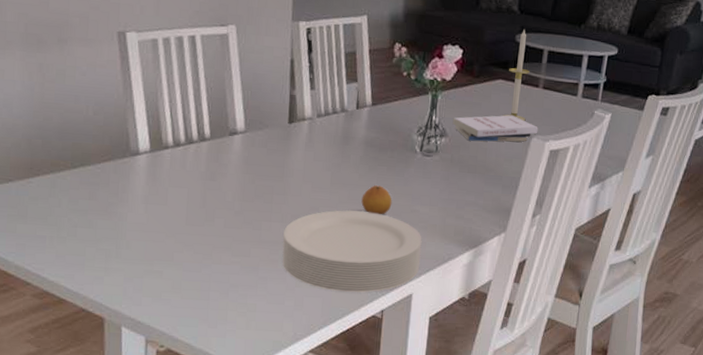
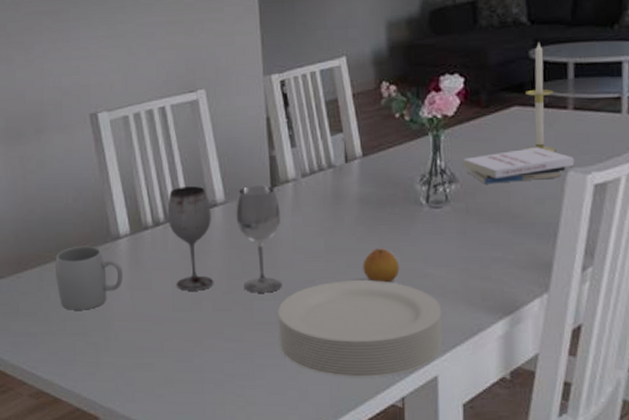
mug: none [69,157,140,219] -> present [56,245,124,310]
wineglass: none [188,113,295,216] -> present [167,185,282,293]

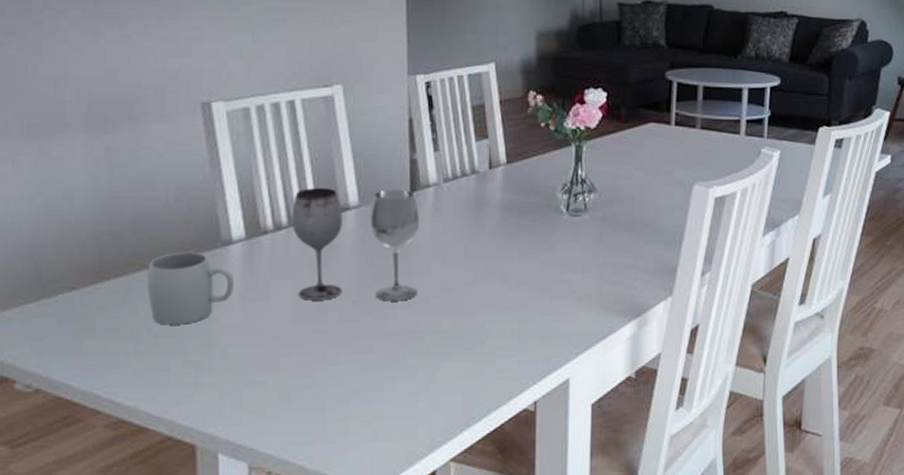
plate: present [278,280,443,378] -> none [411,287,576,385]
fruit: present [363,248,400,283] -> none [502,255,538,289]
books: present [462,147,575,184] -> none [601,162,700,195]
candle: present [525,43,556,152] -> none [658,65,685,167]

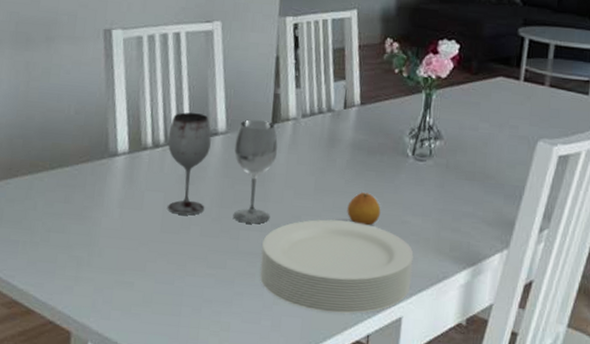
mug: present [147,251,235,325] -> none [46,158,116,223]
plate: none [411,287,576,385] -> present [259,219,414,314]
fruit: none [502,255,538,289] -> present [347,192,381,226]

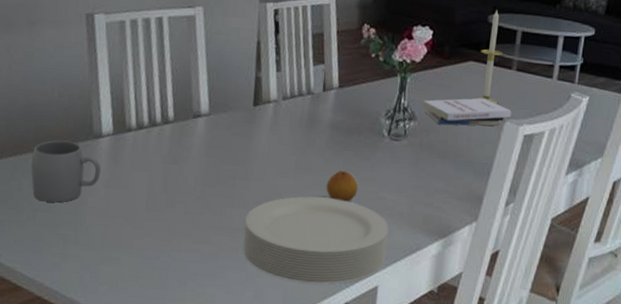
mug: none [46,158,116,223] -> present [31,140,101,203]
wineglass: present [167,112,278,224] -> none [151,95,259,202]
books: none [448,115,545,146] -> present [422,98,512,126]
candle: none [505,23,534,123] -> present [475,10,503,104]

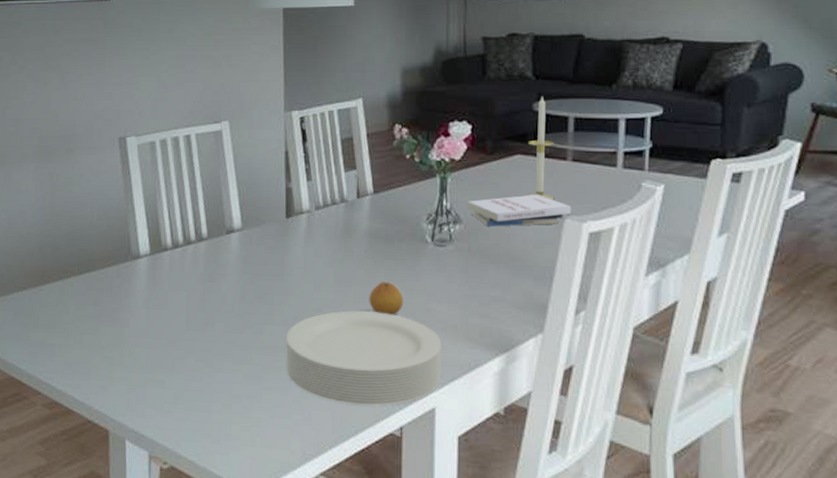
mug: present [31,140,101,203] -> none [76,262,141,325]

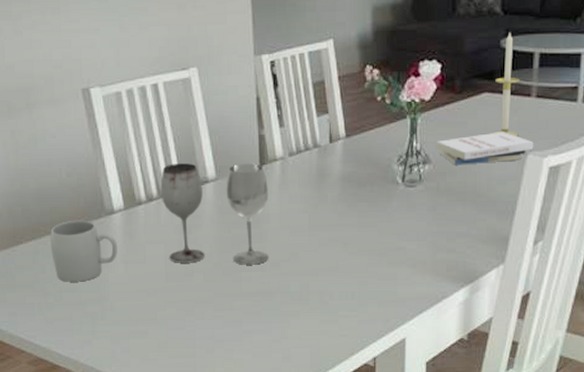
mug: none [76,262,141,325] -> present [50,220,118,282]
wineglass: none [186,212,293,318] -> present [160,163,269,265]
plate: present [286,310,442,406] -> none [265,253,412,341]
fruit: present [369,281,404,315] -> none [343,224,376,255]

